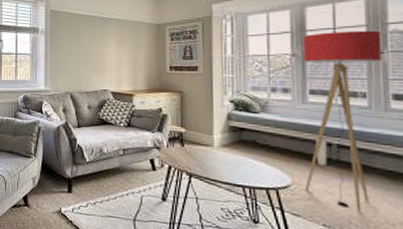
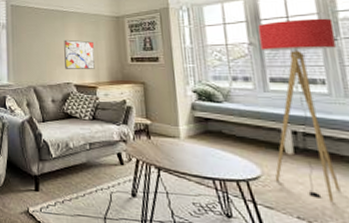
wall art: none [103,46,133,77] -> present [64,39,95,69]

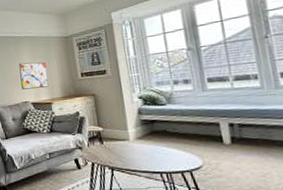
floor lamp: present [257,18,340,203] -> none [195,18,273,182]

